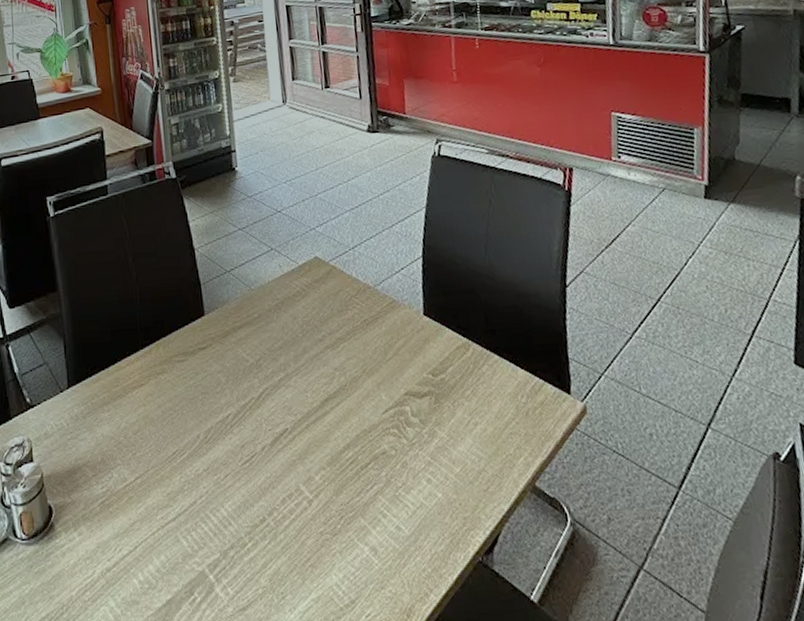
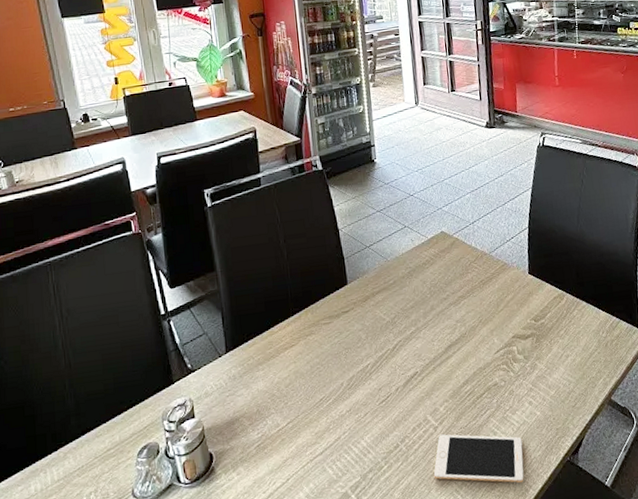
cell phone: none [308,510,423,585] -> present [433,434,524,483]

